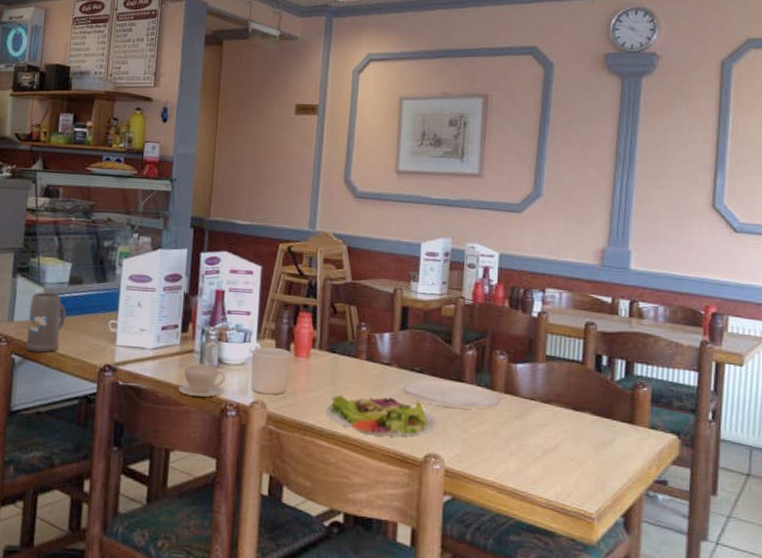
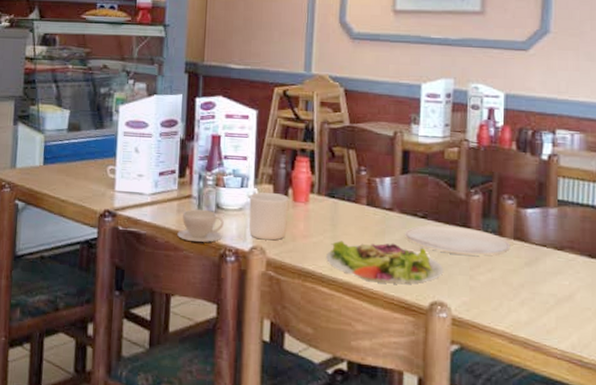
beer mug: present [26,292,66,353] -> none [28,139,66,198]

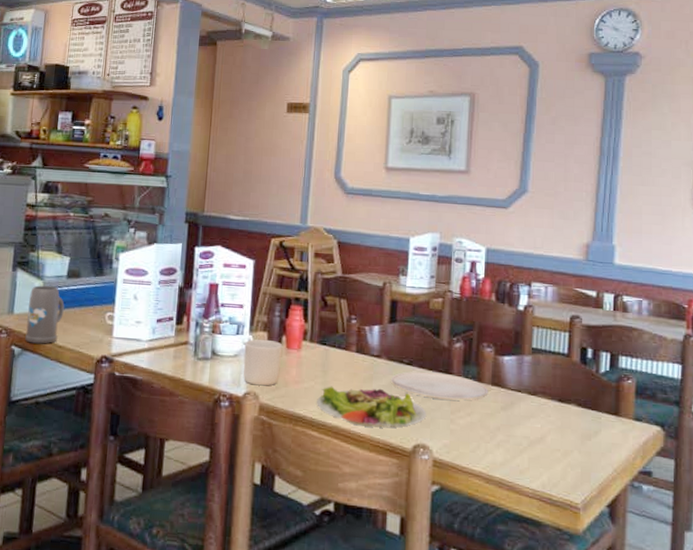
beer mug: none [28,139,66,198] -> present [25,285,65,344]
teacup: present [177,209,224,243] -> none [173,355,219,388]

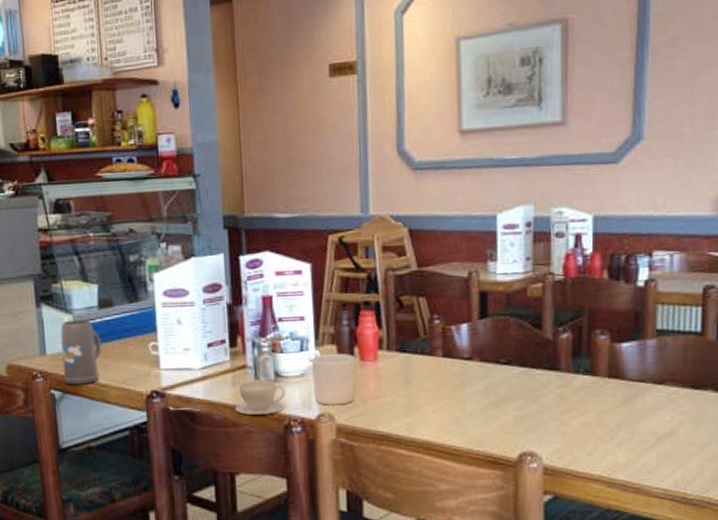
teacup: none [173,355,219,388] -> present [235,380,286,416]
salad plate: present [317,386,427,428] -> none [402,394,533,439]
plate: present [391,371,489,401] -> none [487,369,605,401]

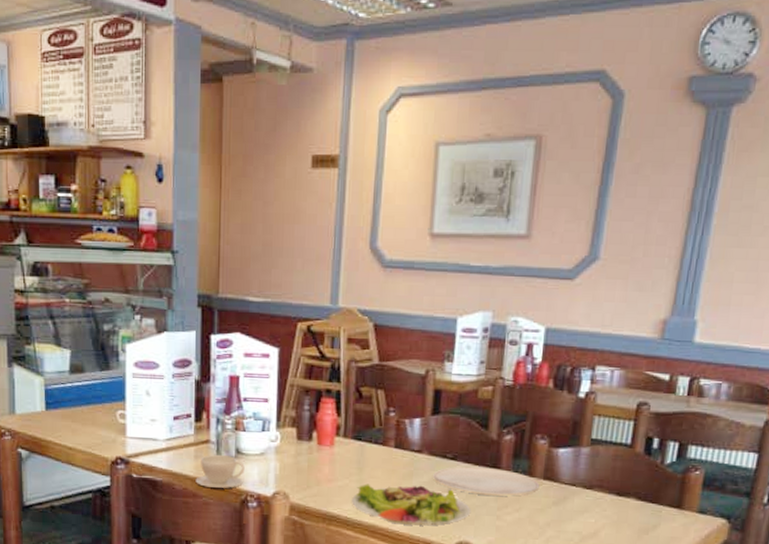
beer mug: present [60,319,102,385] -> none [31,382,70,446]
mug: present [311,353,356,406] -> none [271,435,314,485]
salad plate: none [402,394,533,439] -> present [352,484,471,526]
plate: none [487,369,605,401] -> present [433,466,540,497]

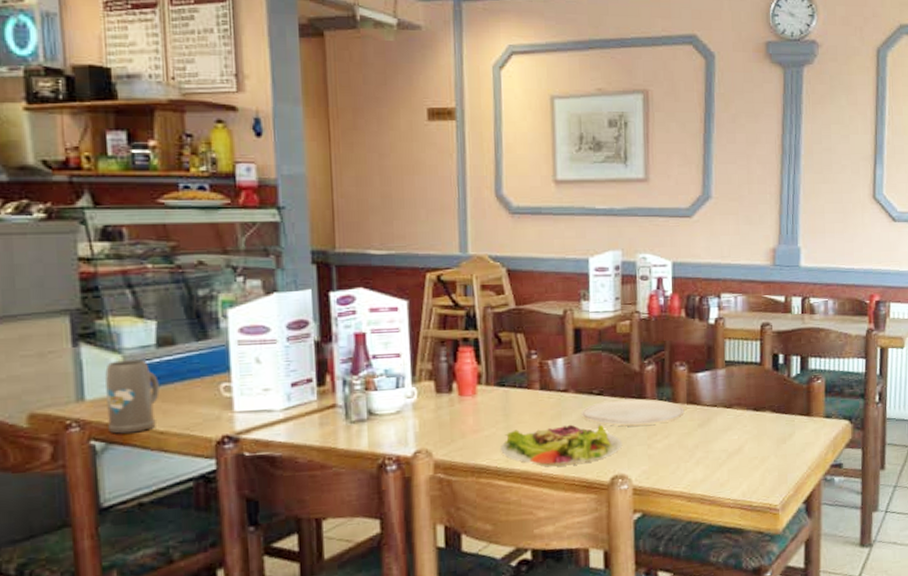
beer mug: none [31,382,70,446] -> present [105,359,160,434]
teacup: present [195,455,245,489] -> none [322,418,380,457]

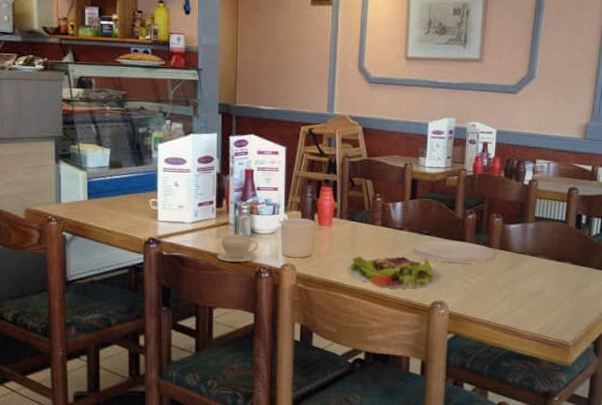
beer mug: present [105,359,160,434] -> none [75,176,109,229]
teacup: none [322,418,380,457] -> present [217,235,258,263]
mug: none [408,389,455,442] -> present [280,217,315,258]

